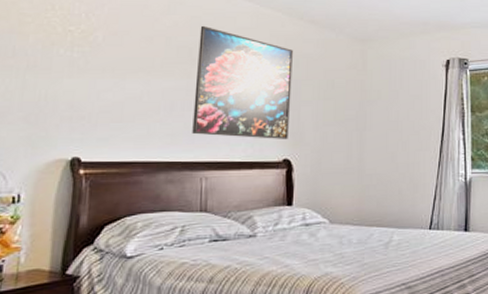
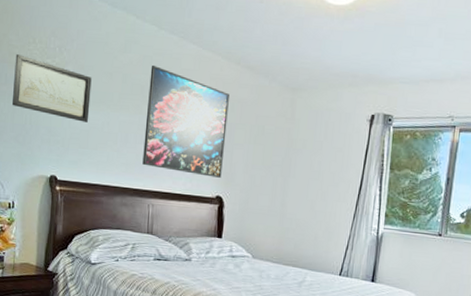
wall art: none [22,23,127,93] -> present [12,54,92,122]

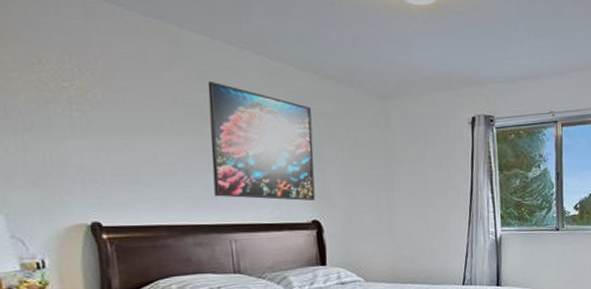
wall art: present [12,54,92,122] -> none [15,79,135,155]

